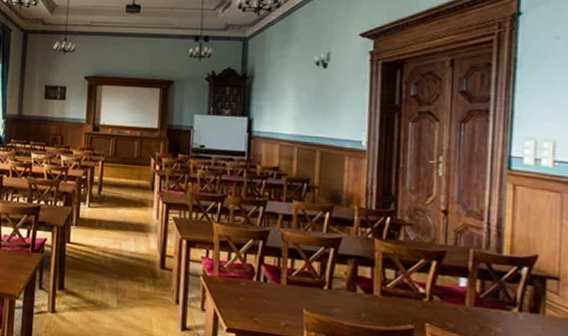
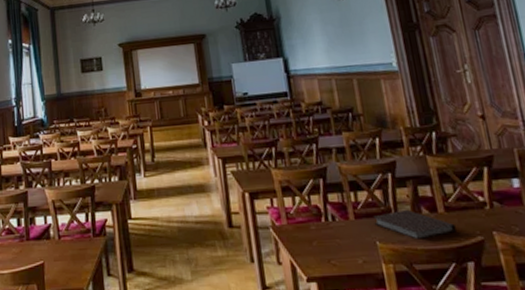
notebook: none [305,285,388,317] -> present [373,210,456,240]

